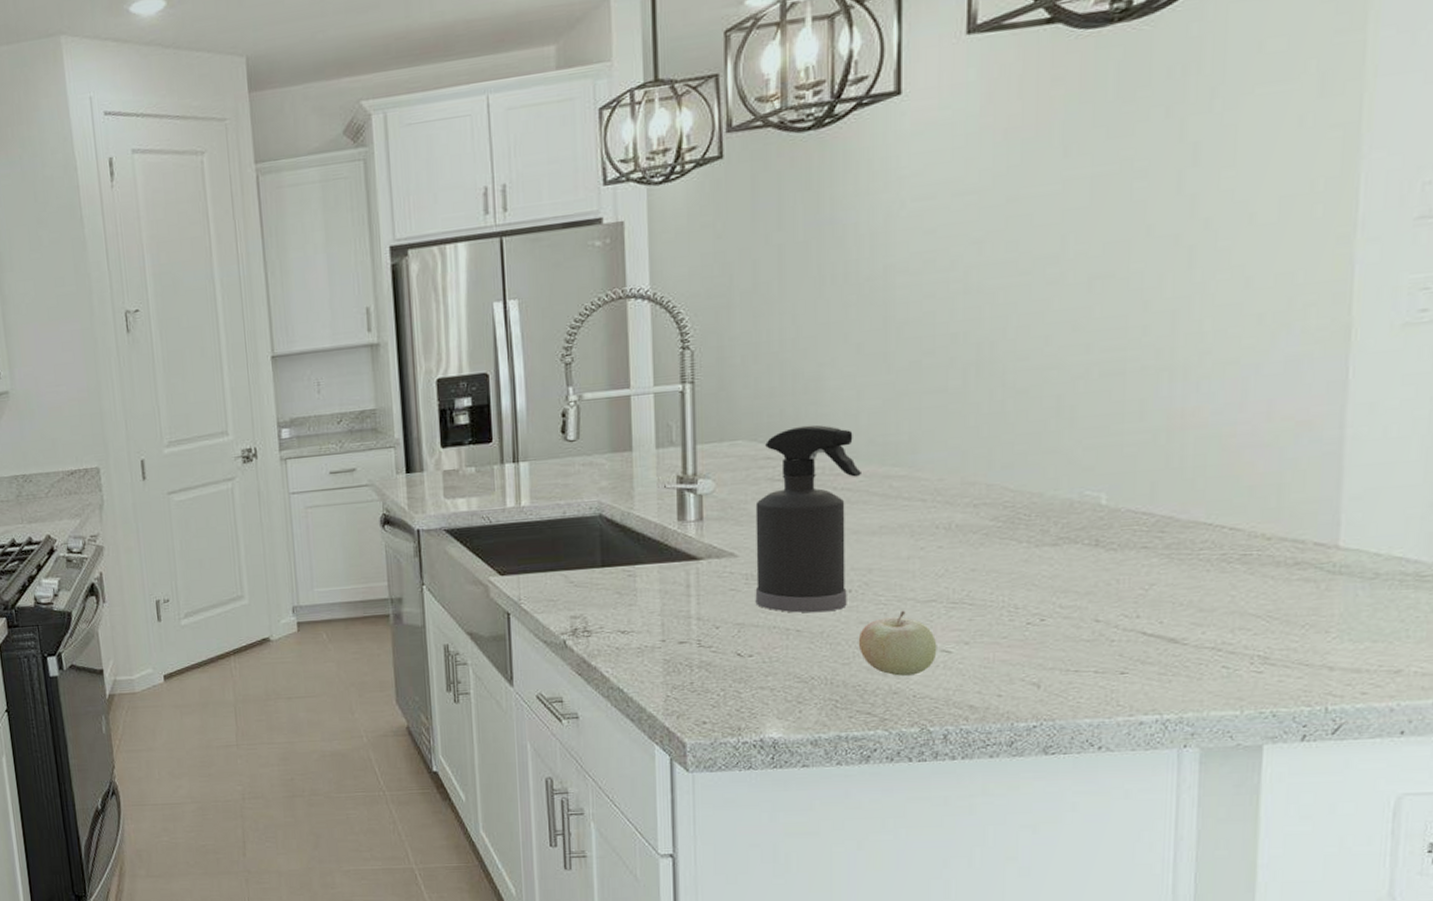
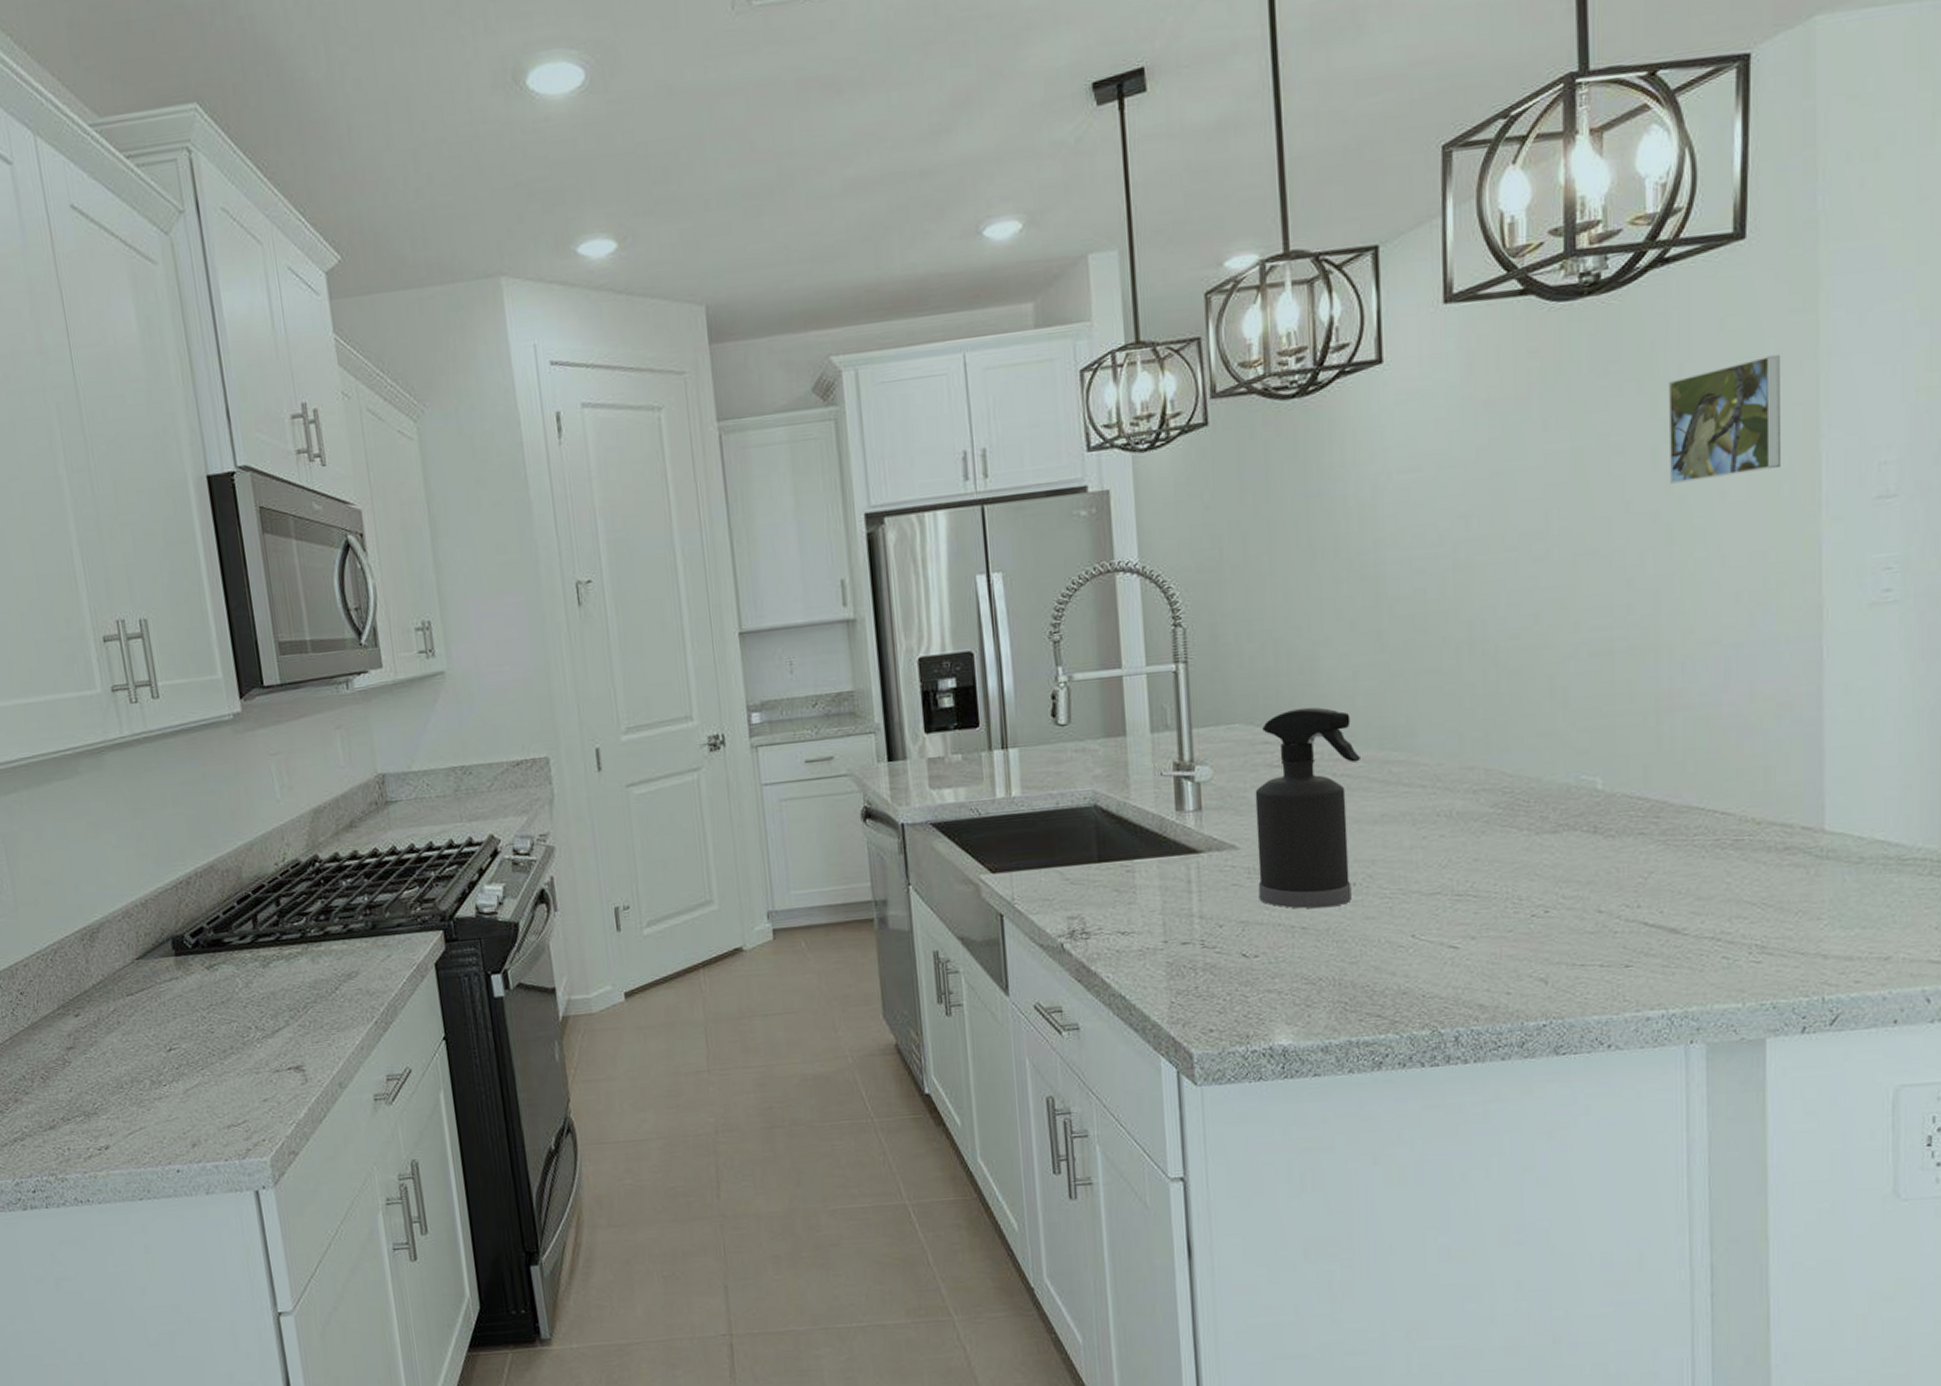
fruit: present [858,611,937,676] -> none [1364,905,1444,975]
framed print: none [1195,75,1322,207] -> present [1667,354,1780,484]

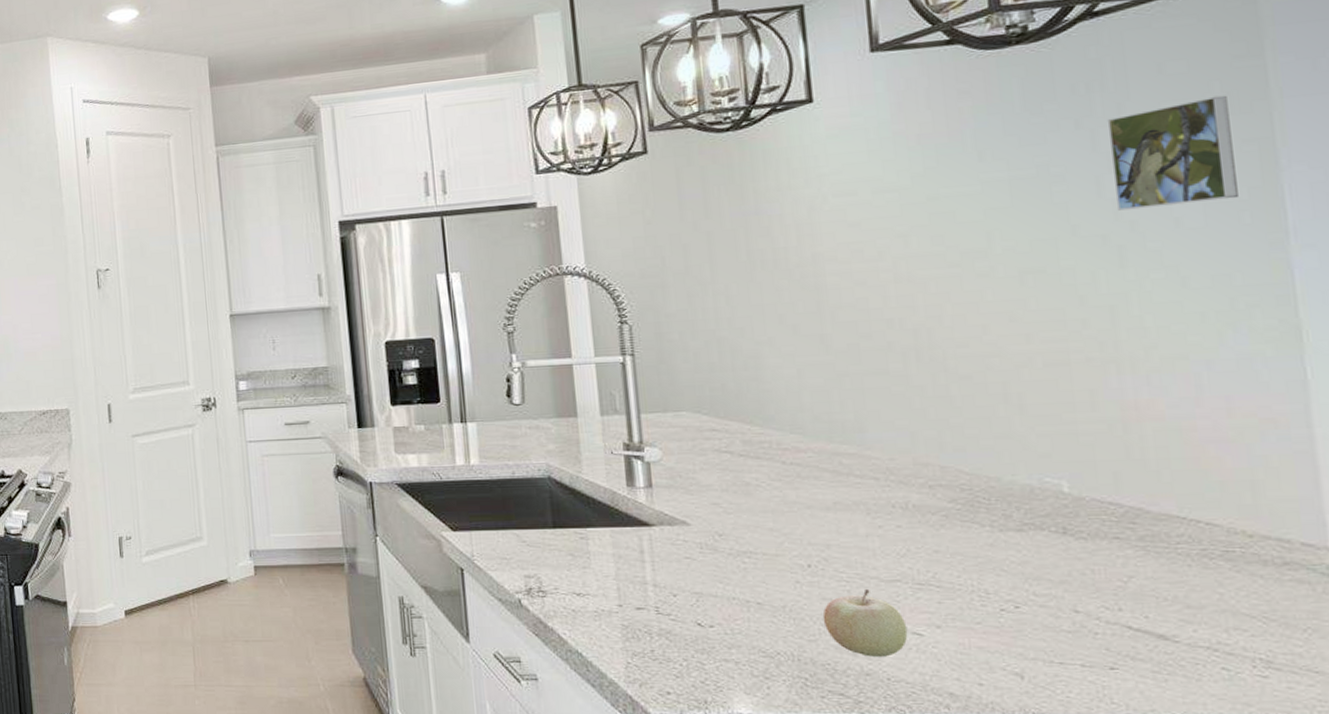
spray bottle: present [1255,707,1360,909] -> none [704,400,809,586]
fruit: none [1364,905,1444,975] -> present [822,590,908,657]

